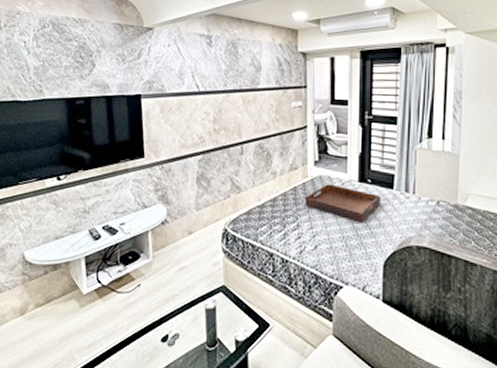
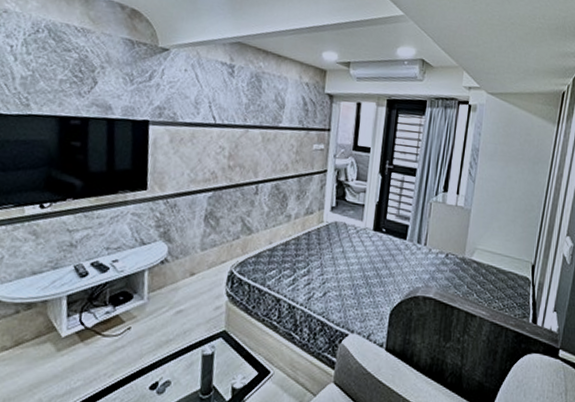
serving tray: present [305,184,381,223] -> none [318,230,394,272]

